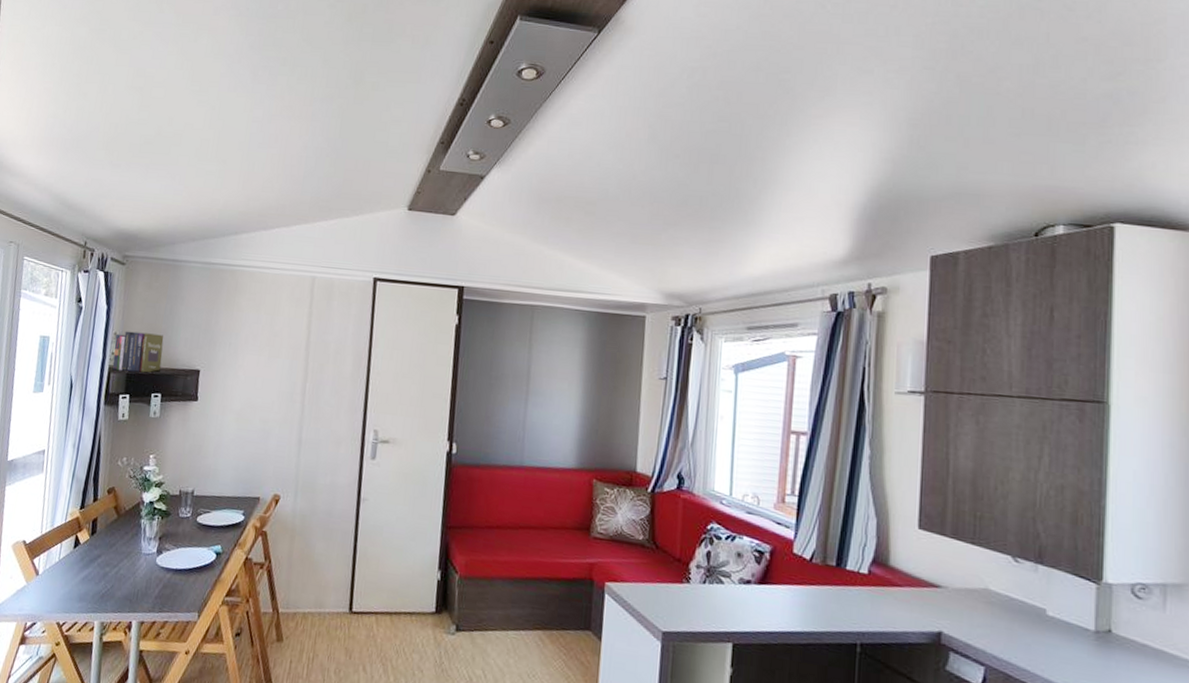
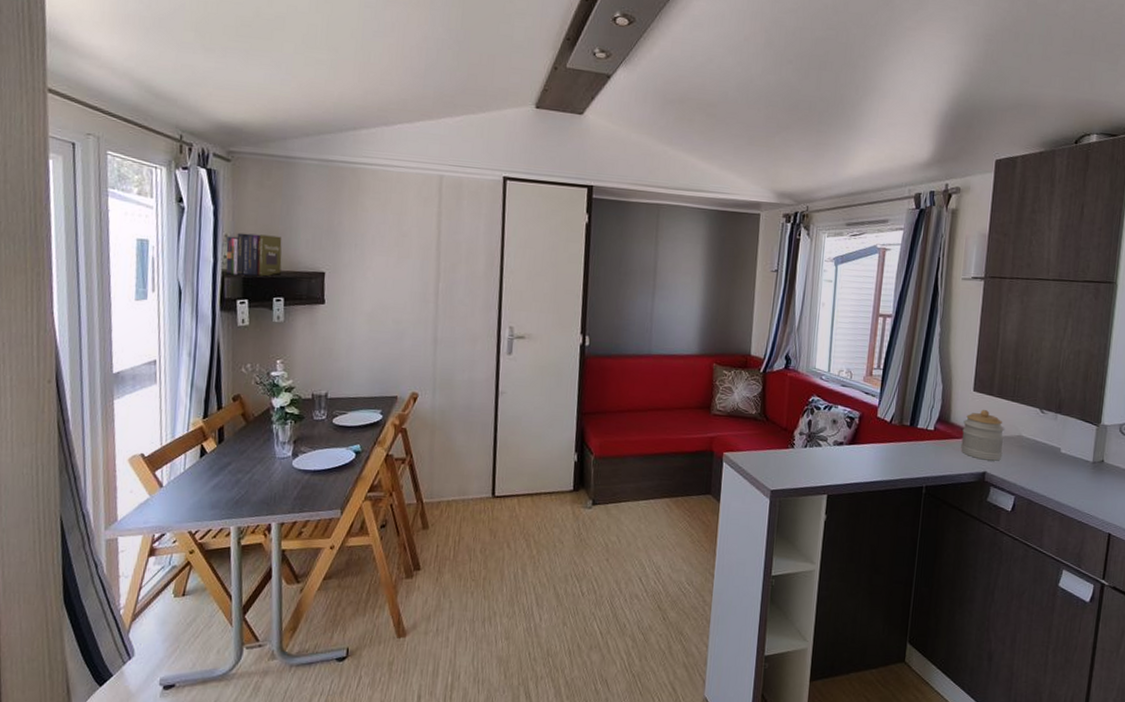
jar: none [905,553,965,619] -> present [961,410,1005,461]

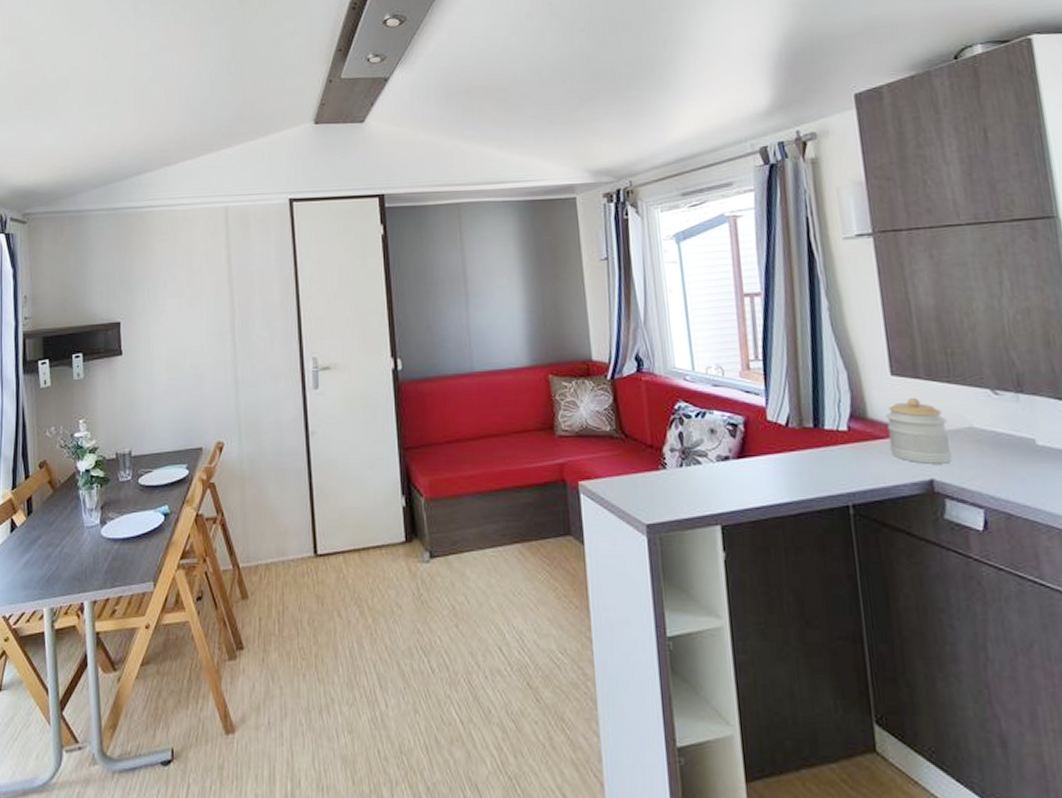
books: present [226,232,282,277] -> none [26,291,79,336]

